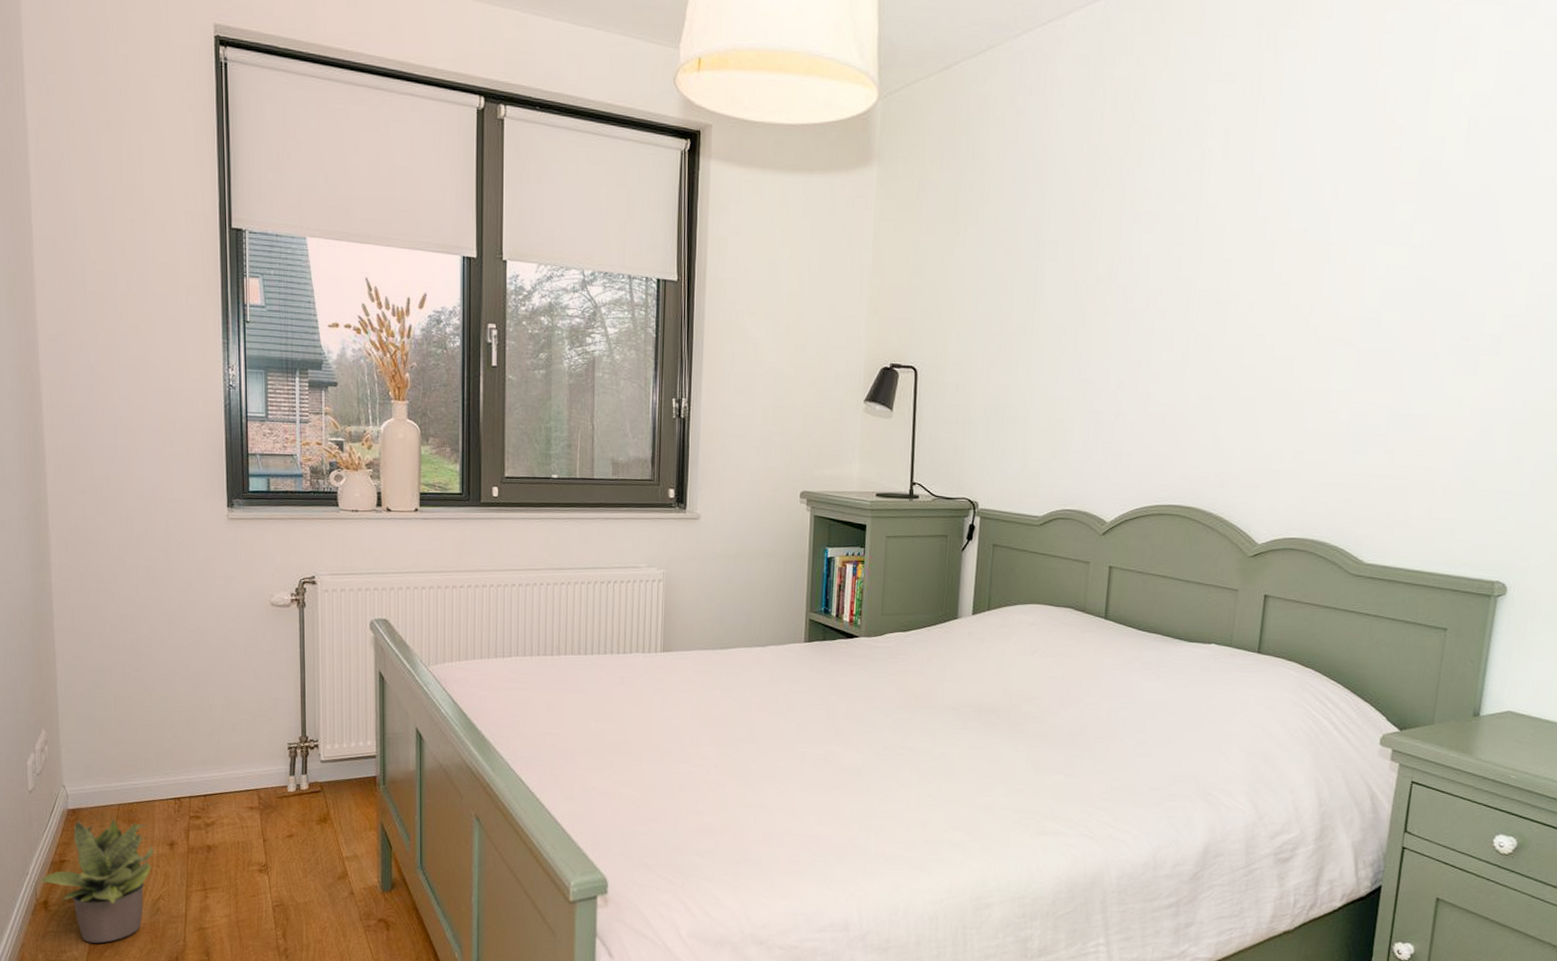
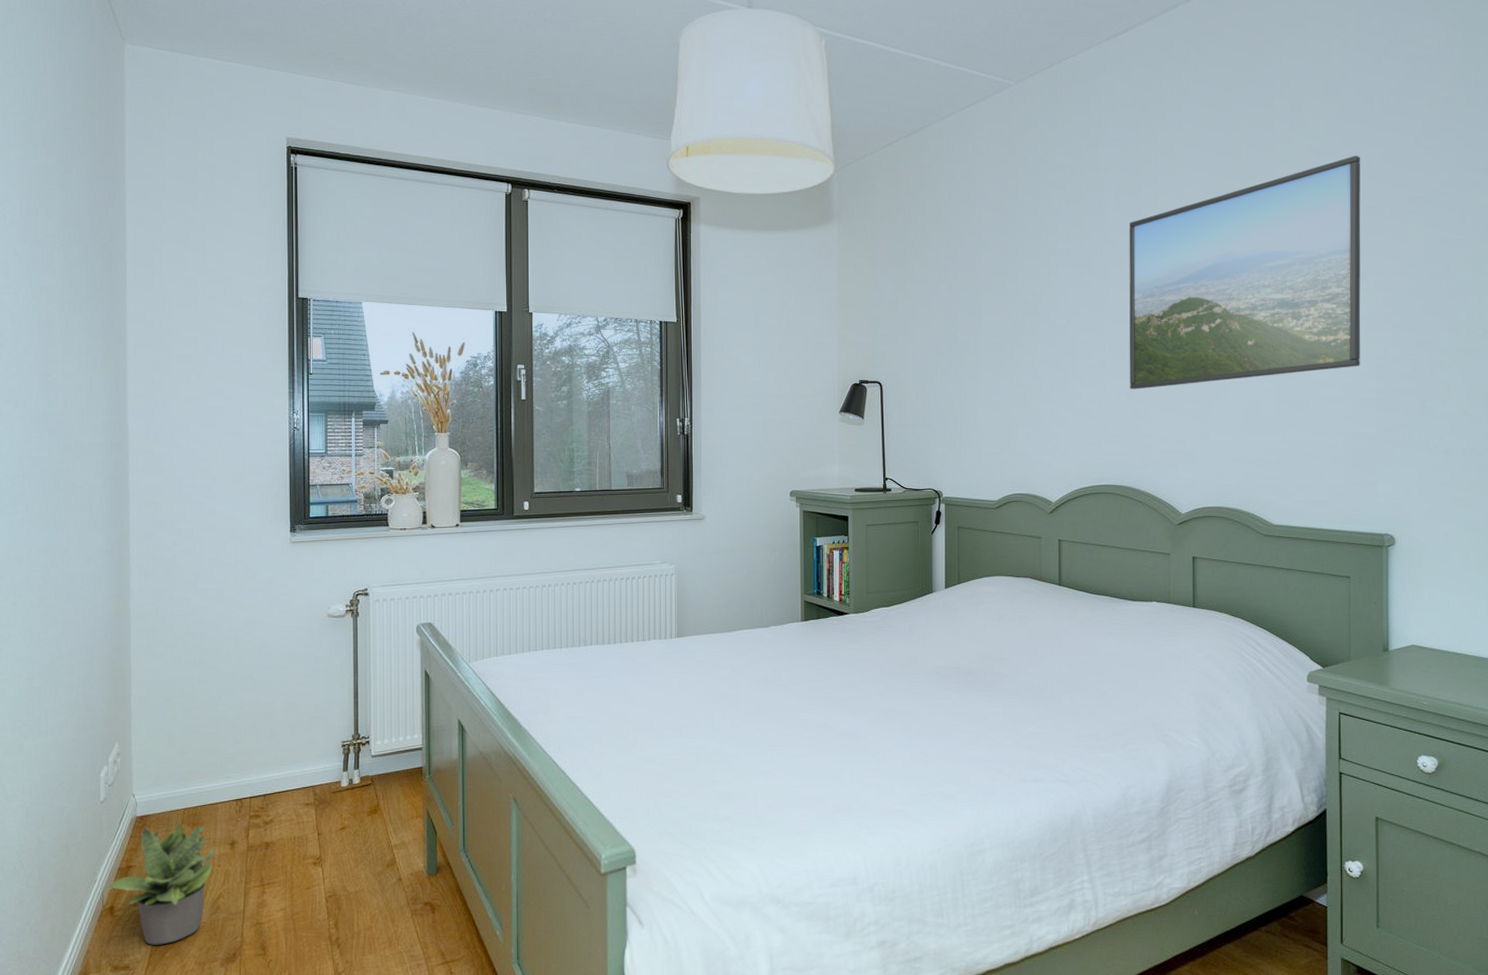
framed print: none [1213,108,1537,393] -> present [1129,155,1361,390]

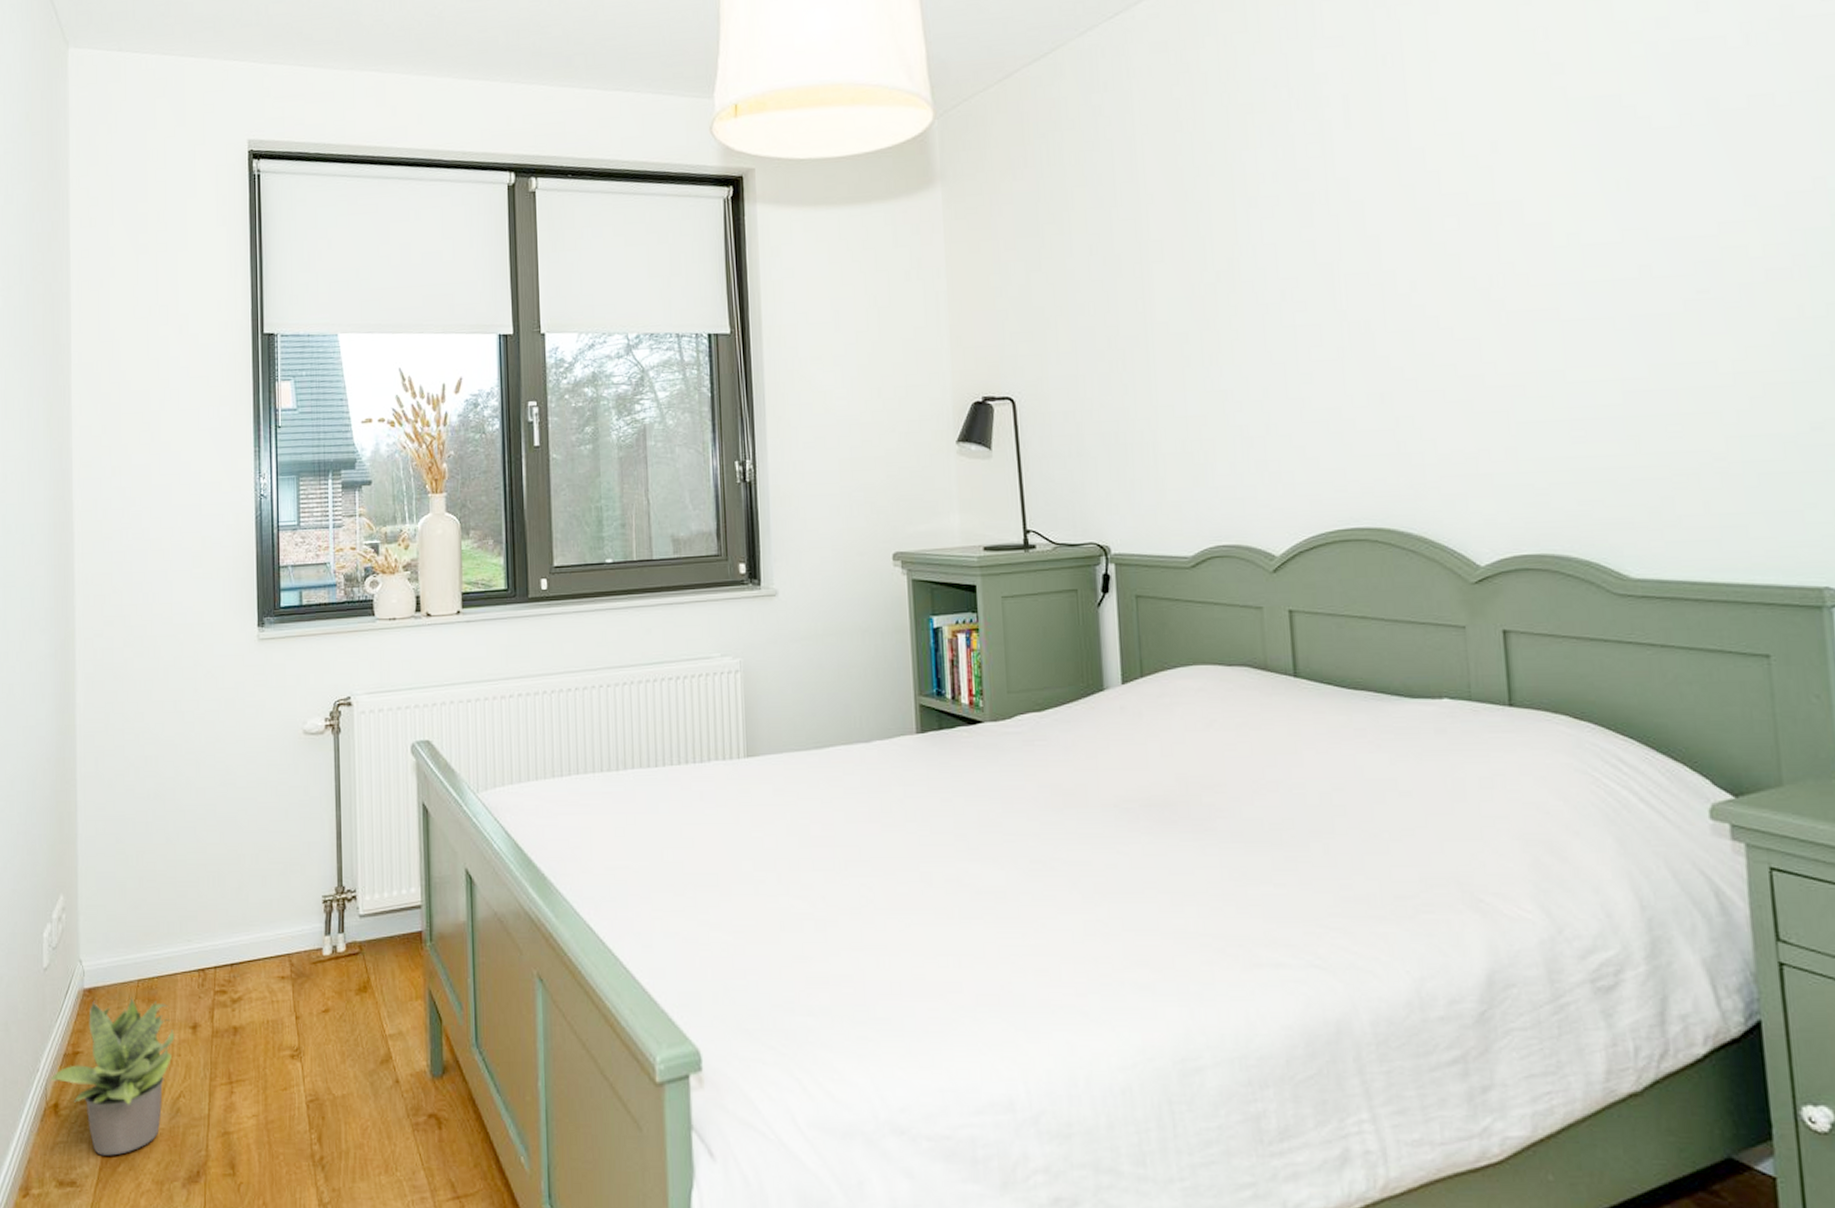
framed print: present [1129,155,1361,390] -> none [1366,23,1759,389]

